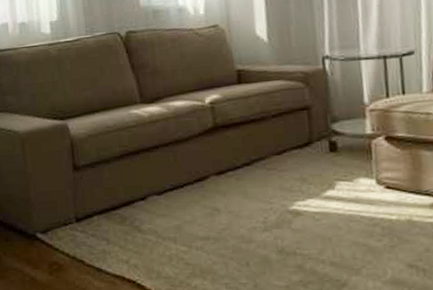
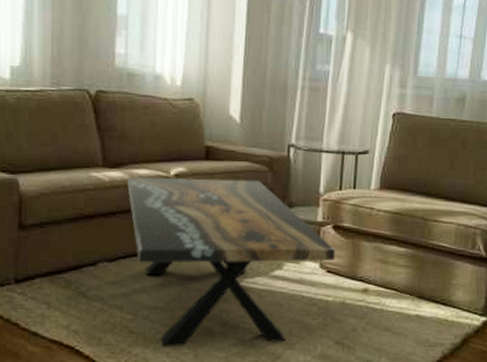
coffee table: none [165,98,393,278] -> present [127,177,336,347]

